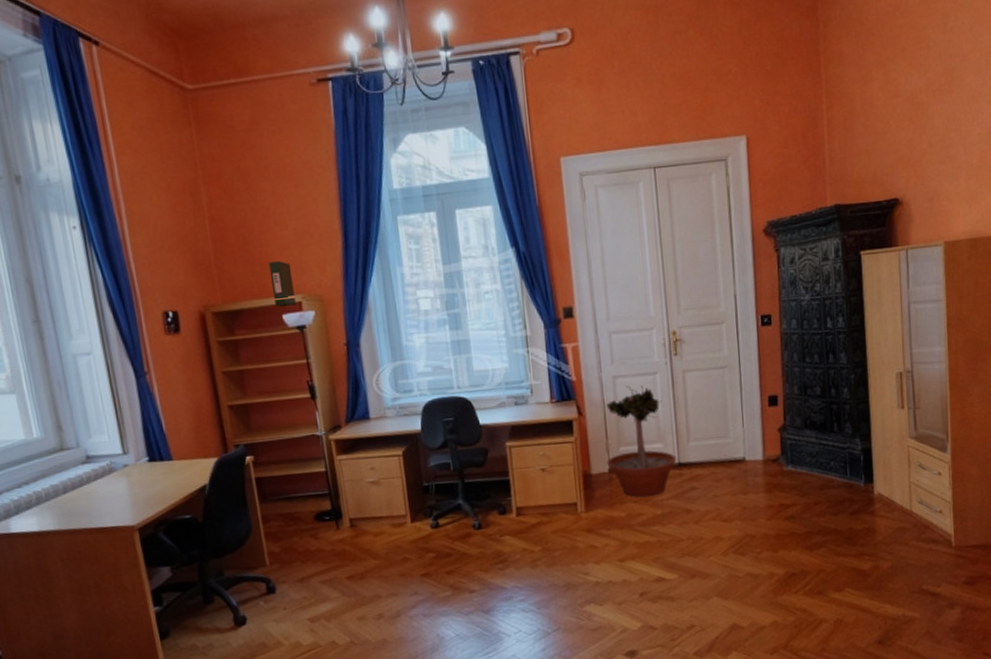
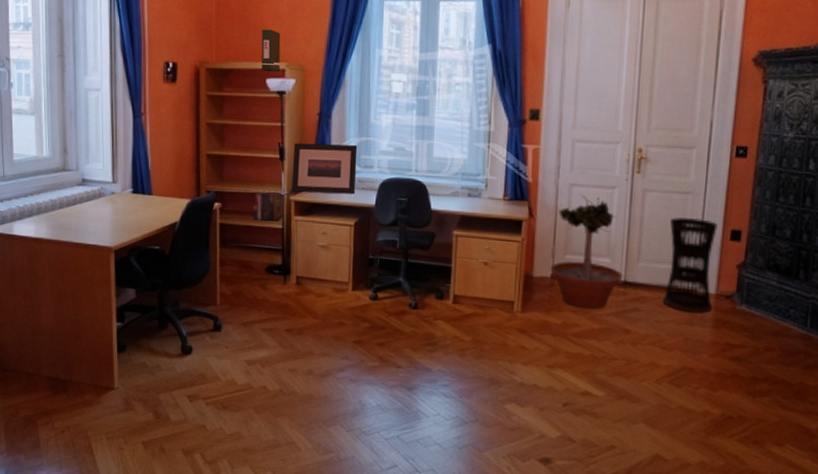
books: none [288,431,323,468] -> present [253,190,282,221]
picture frame: none [324,371,399,431] -> present [292,143,358,195]
umbrella stand: none [711,389,762,483] -> present [662,217,718,313]

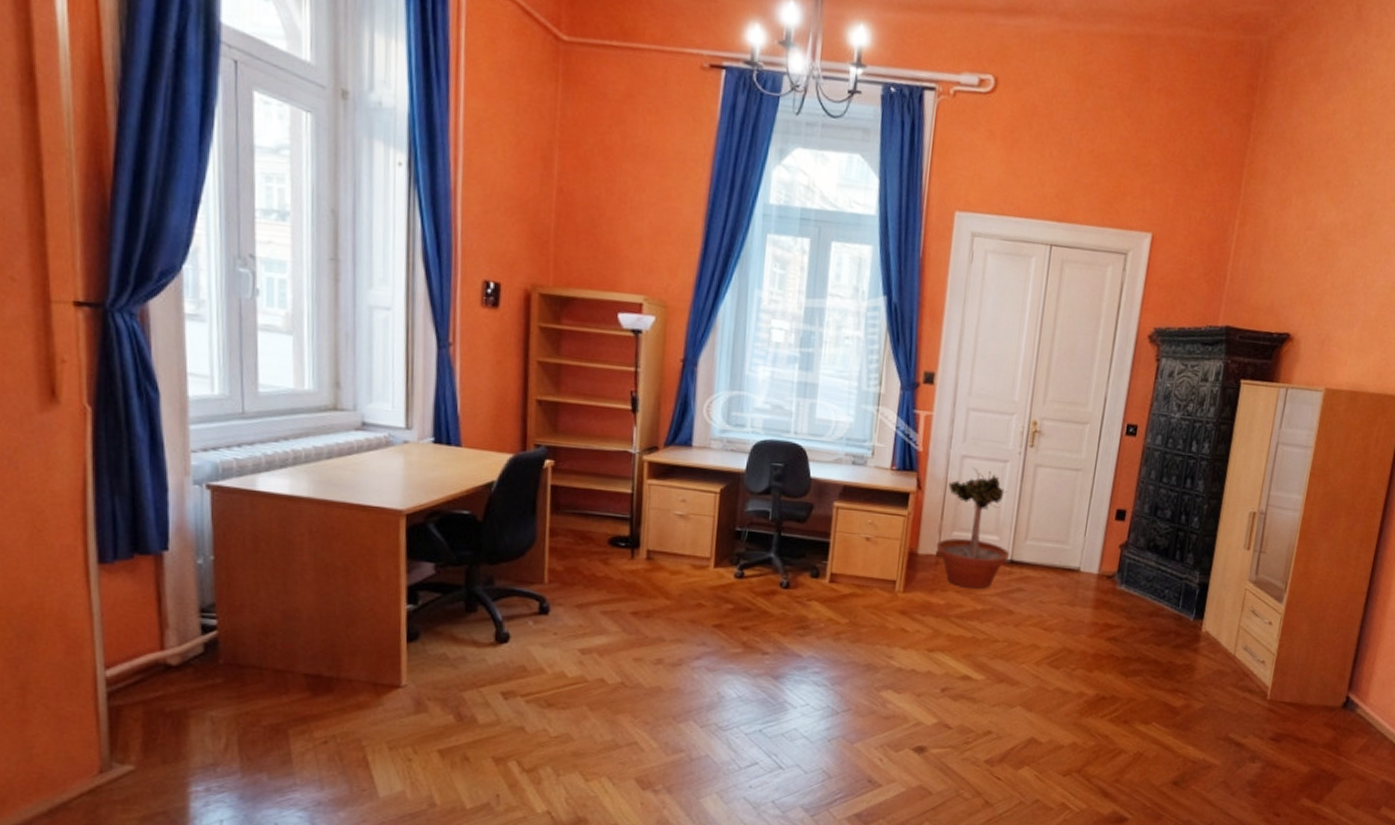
books: present [253,190,282,221] -> none [595,447,633,485]
binder: present [261,29,281,72] -> none [612,252,639,306]
picture frame: present [292,143,358,195] -> none [645,392,728,457]
umbrella stand: present [662,217,718,313] -> none [1047,495,1105,594]

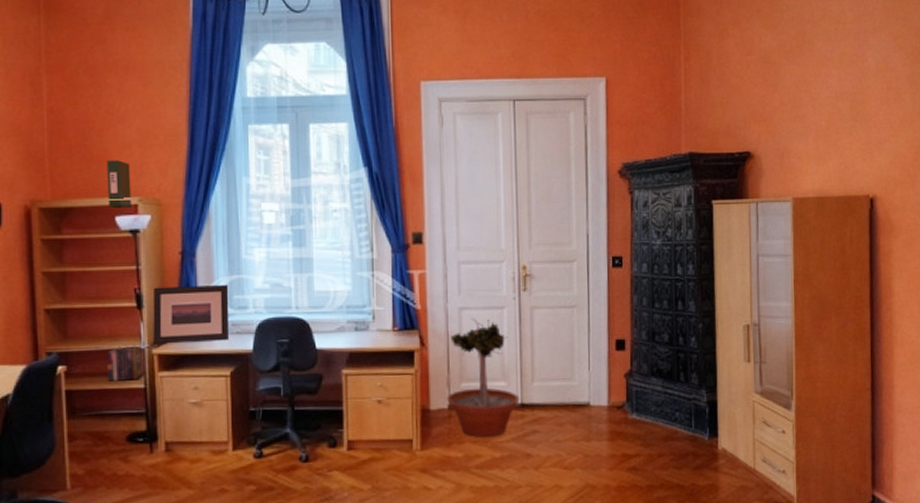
books: none [595,447,633,485] -> present [107,344,144,382]
binder: none [612,252,639,306] -> present [106,160,131,209]
picture frame: none [645,392,728,457] -> present [153,285,230,345]

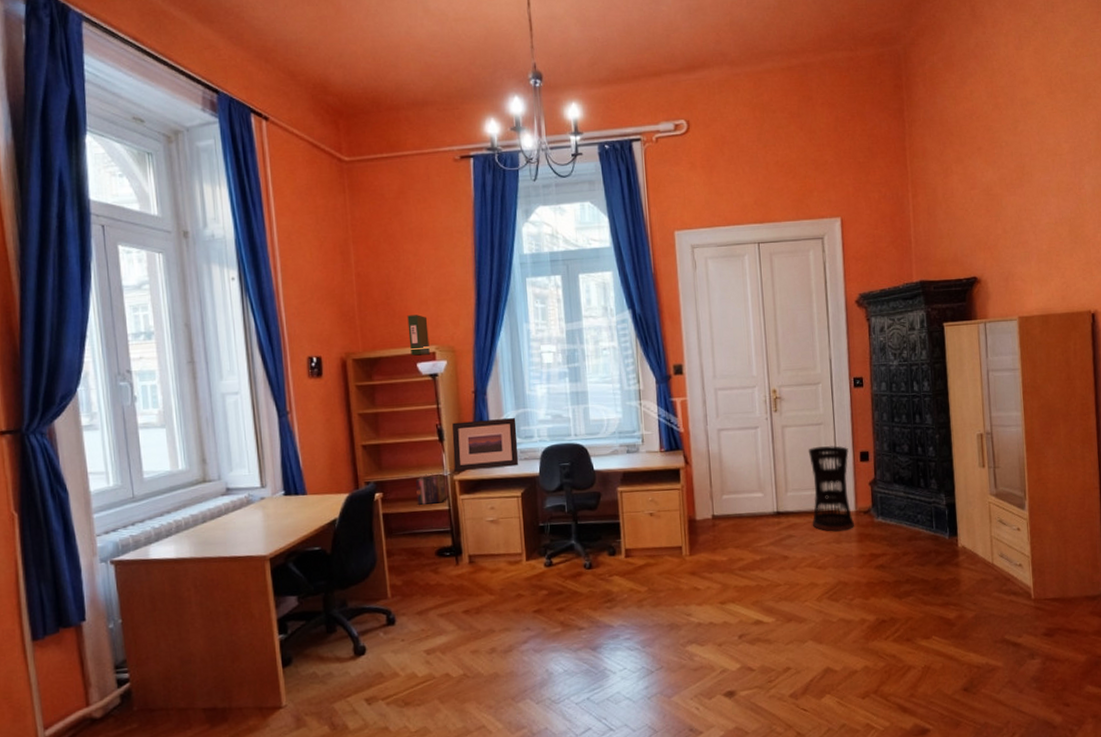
potted tree: present [446,318,520,438] -> none [710,438,776,543]
umbrella stand: none [558,330,606,428] -> present [808,445,854,532]

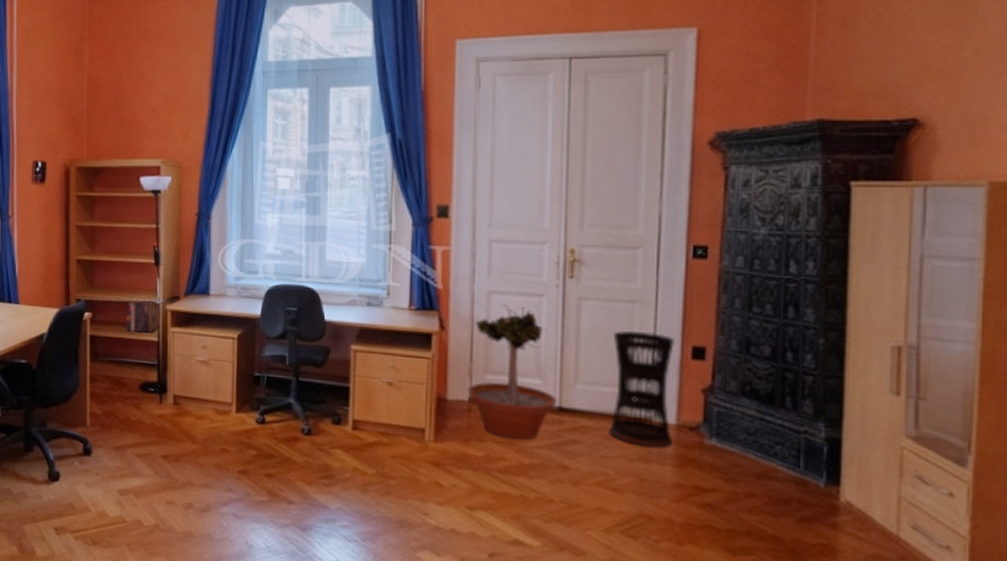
binder: present [407,315,430,357] -> none [134,124,156,170]
picture frame: present [452,418,519,472] -> none [168,246,240,303]
potted tree: none [710,438,776,543] -> present [467,304,558,440]

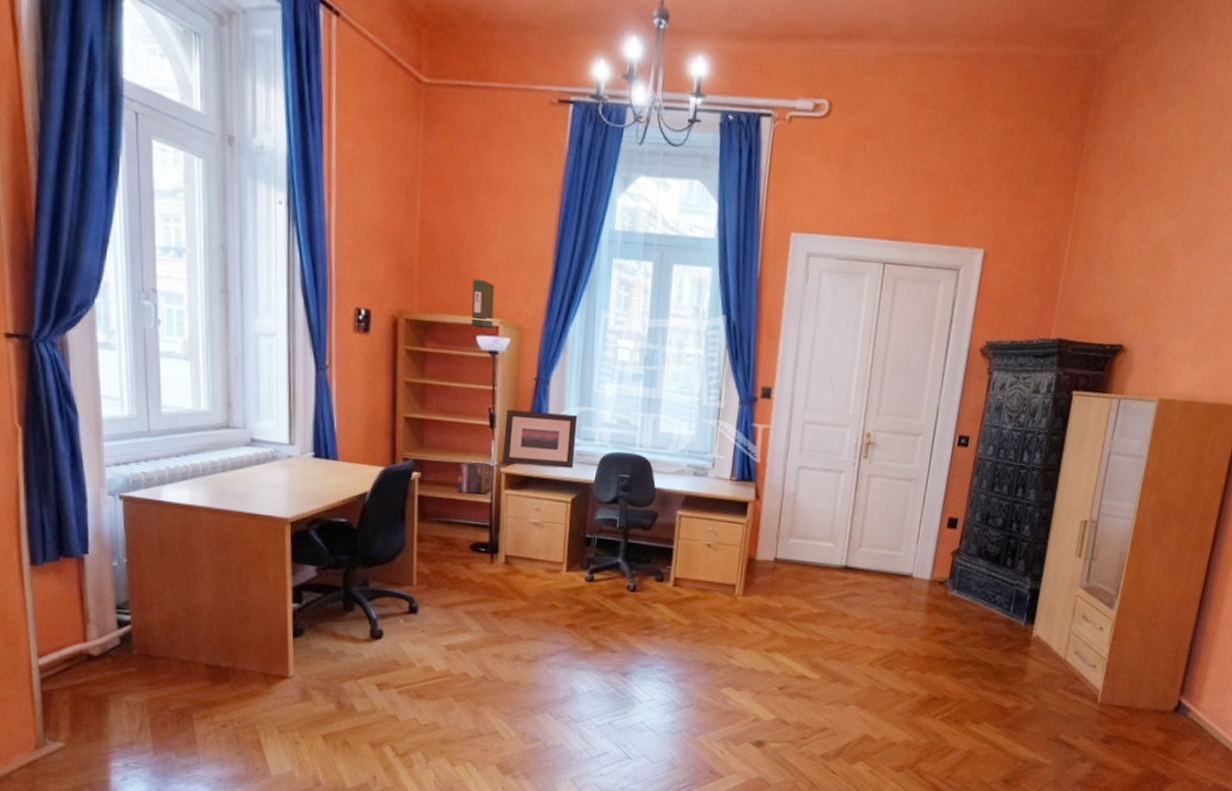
binder: none [134,124,156,170] -> present [471,279,495,329]
picture frame: none [168,246,240,303] -> present [502,409,578,469]
potted tree: present [467,304,558,440] -> none [773,478,845,594]
umbrella stand: present [608,331,675,448] -> none [880,504,937,599]

